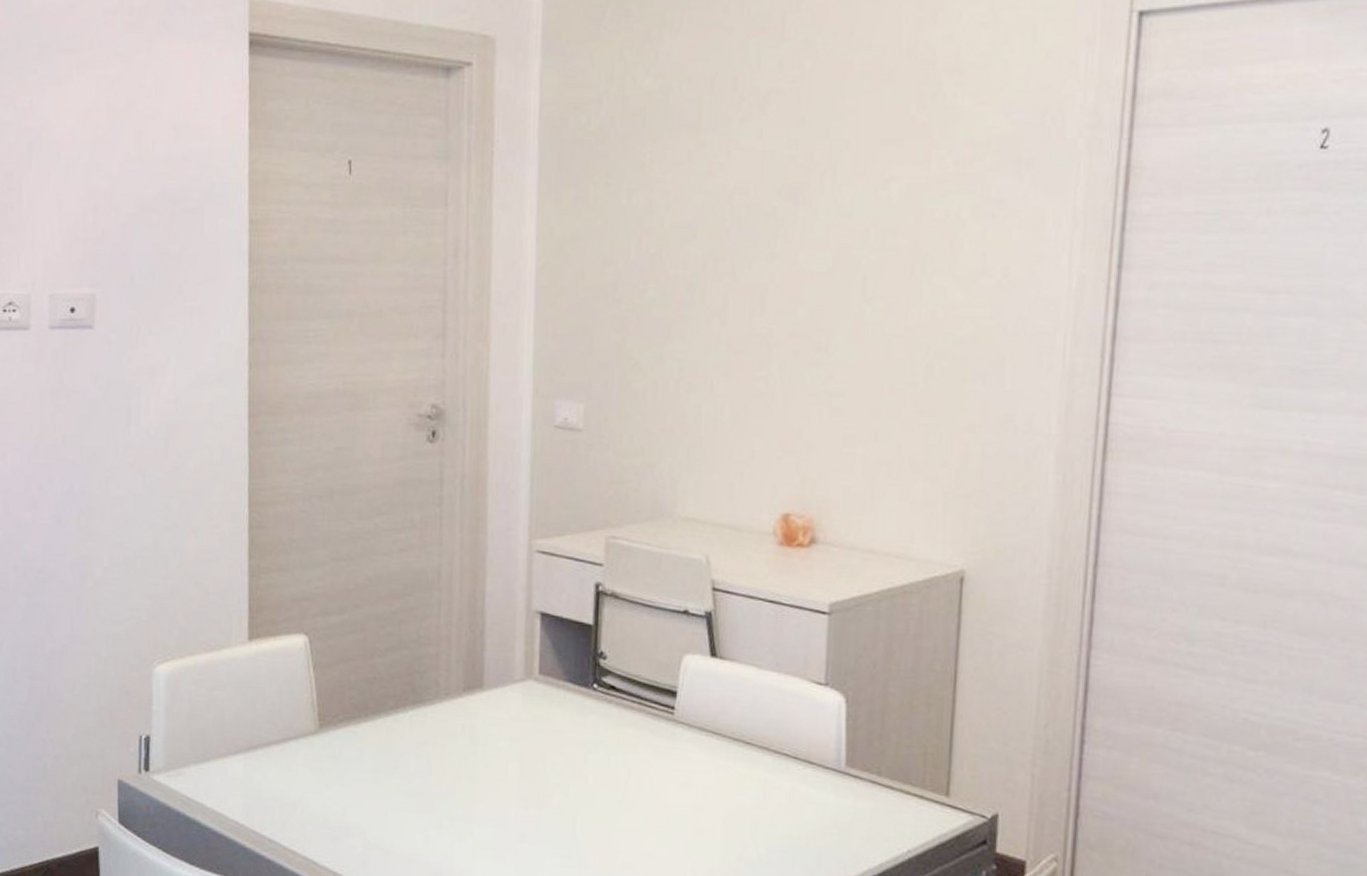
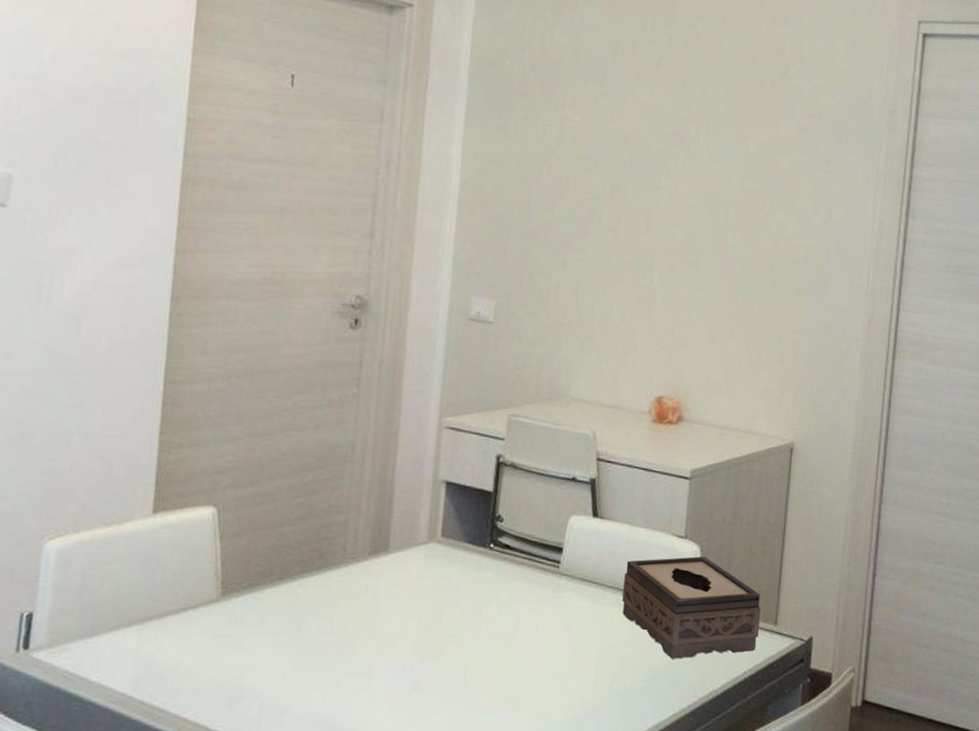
tissue box: none [751,708,928,829] -> present [622,556,761,659]

